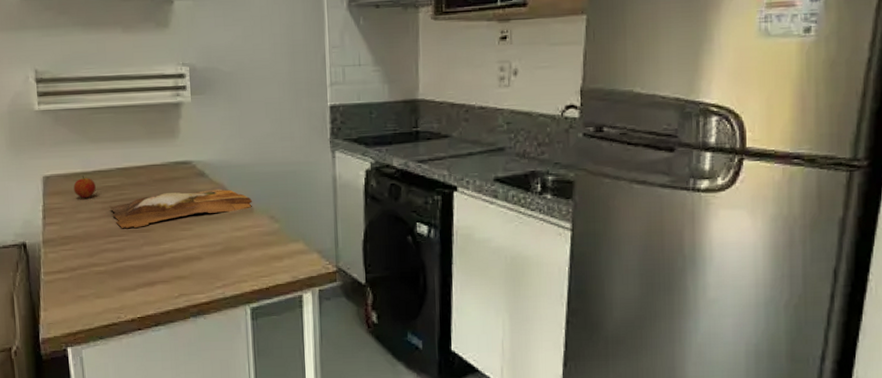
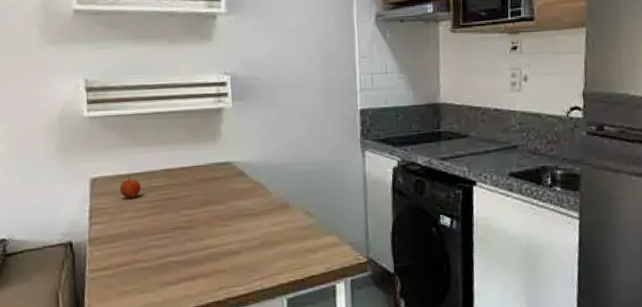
cutting board: present [109,188,253,229] -> none [153,187,289,227]

